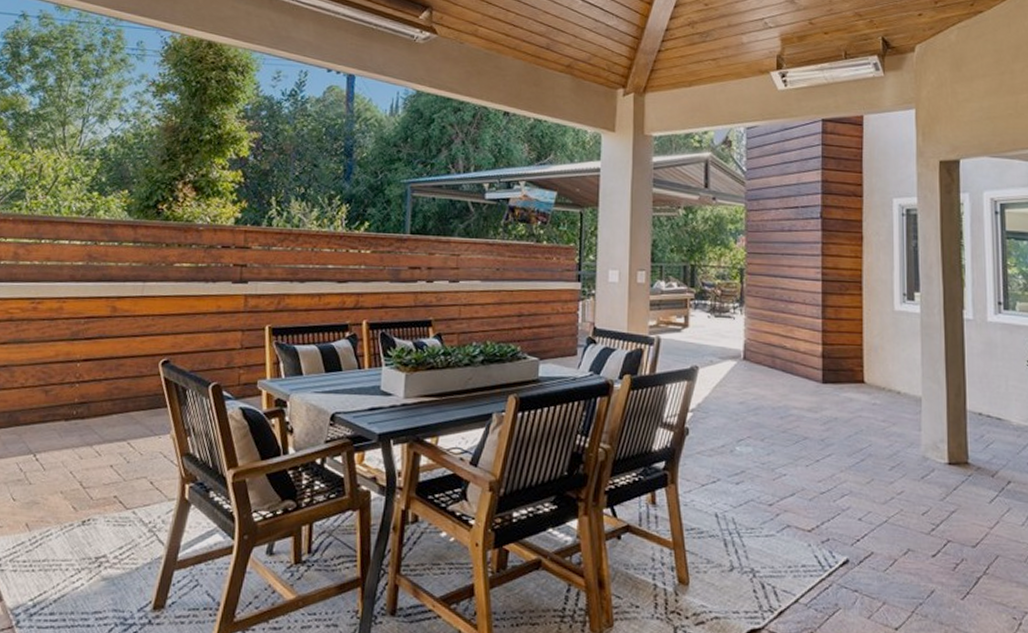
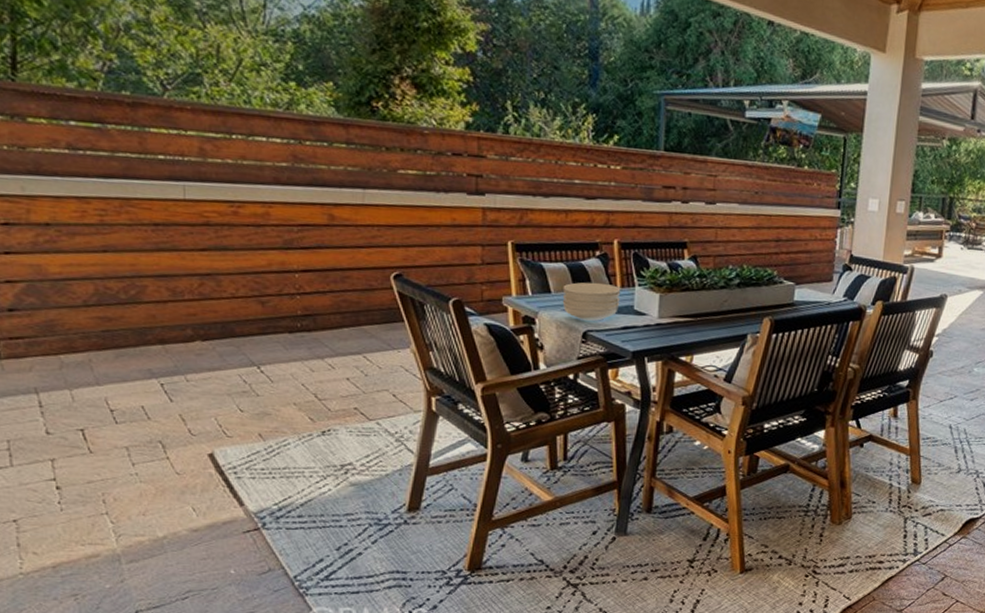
bowl: none [312,363,368,403] -> present [562,282,621,321]

